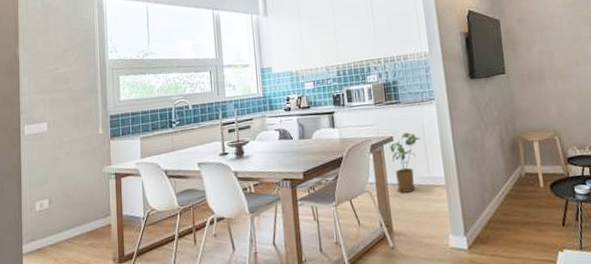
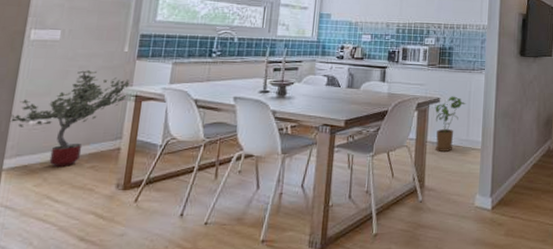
potted tree: none [20,155,109,248] -> present [9,70,130,168]

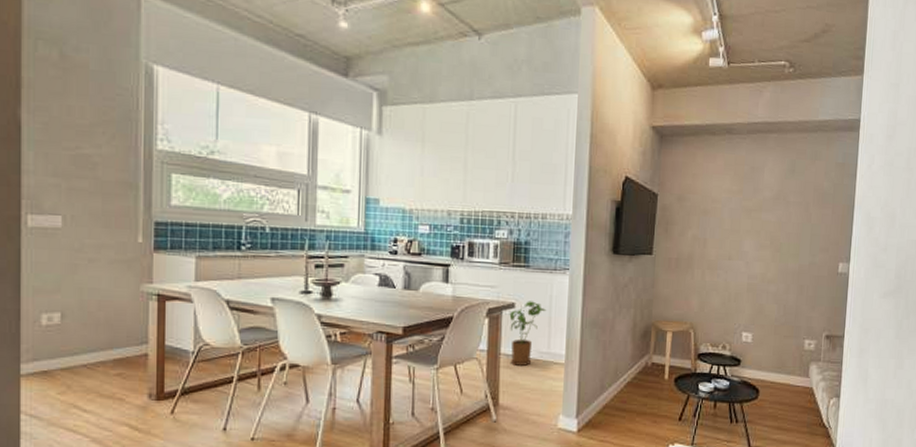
potted tree: present [9,70,130,168] -> none [19,264,150,374]

